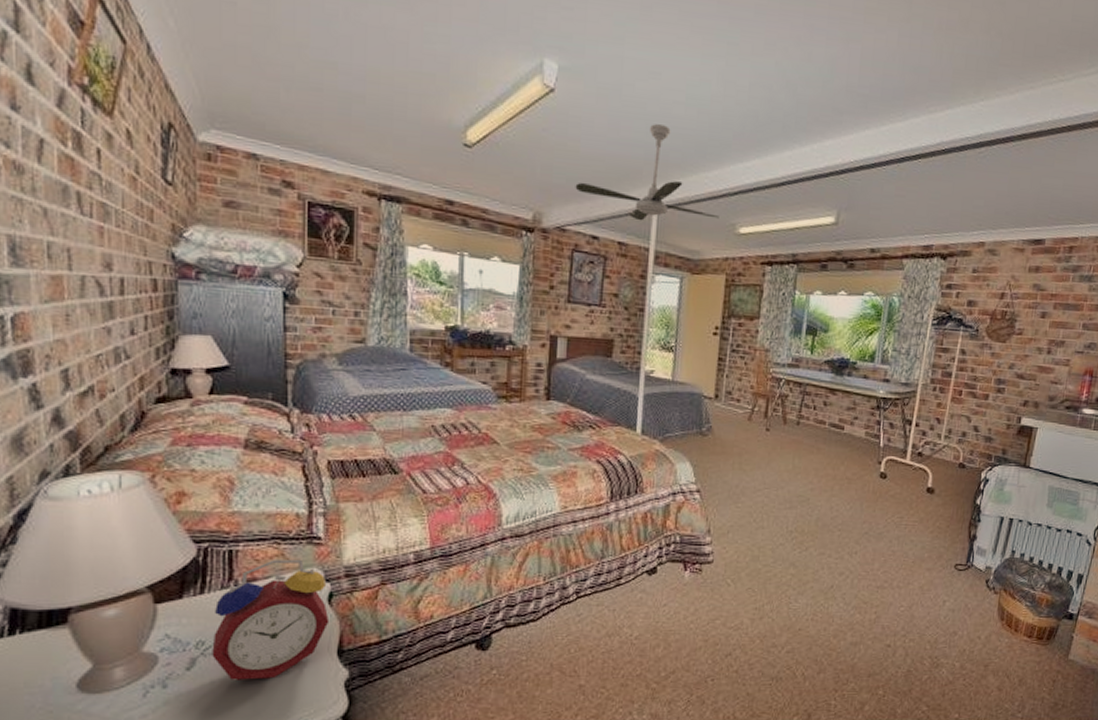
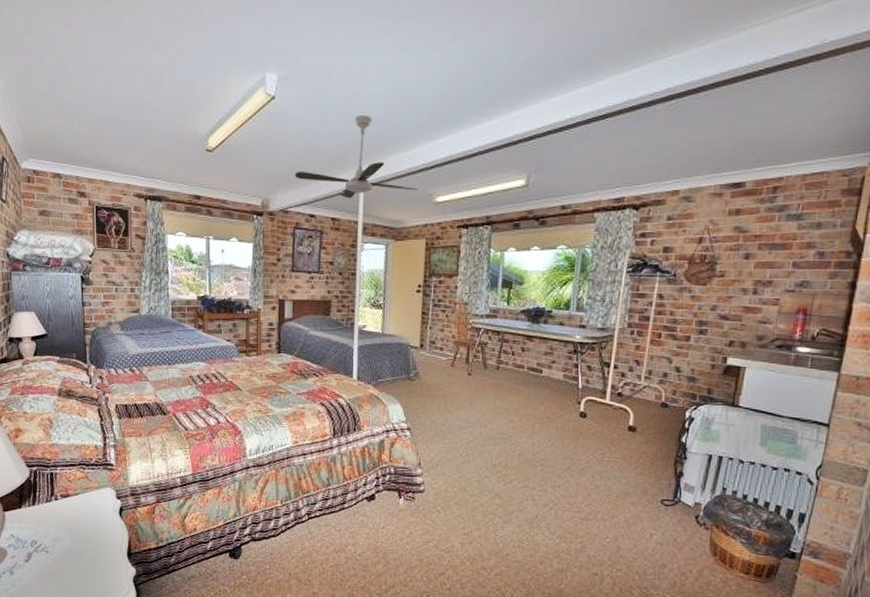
alarm clock: present [212,560,330,680] -> none [41,481,121,572]

